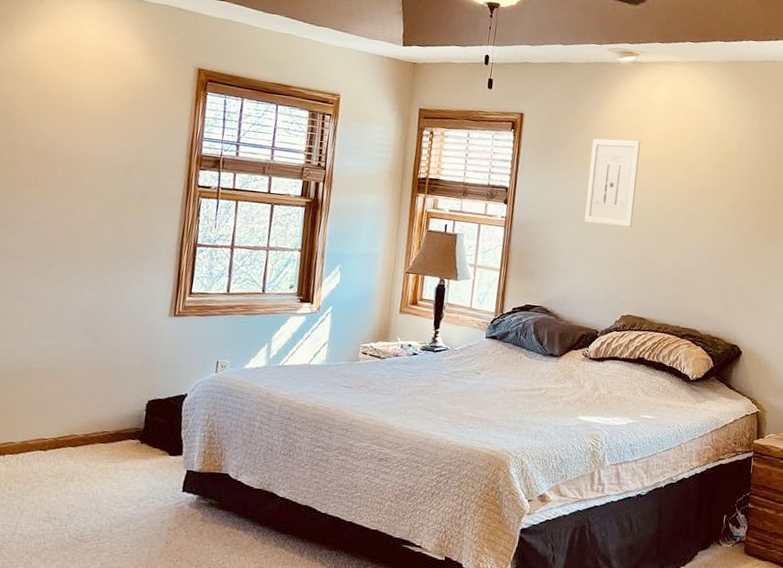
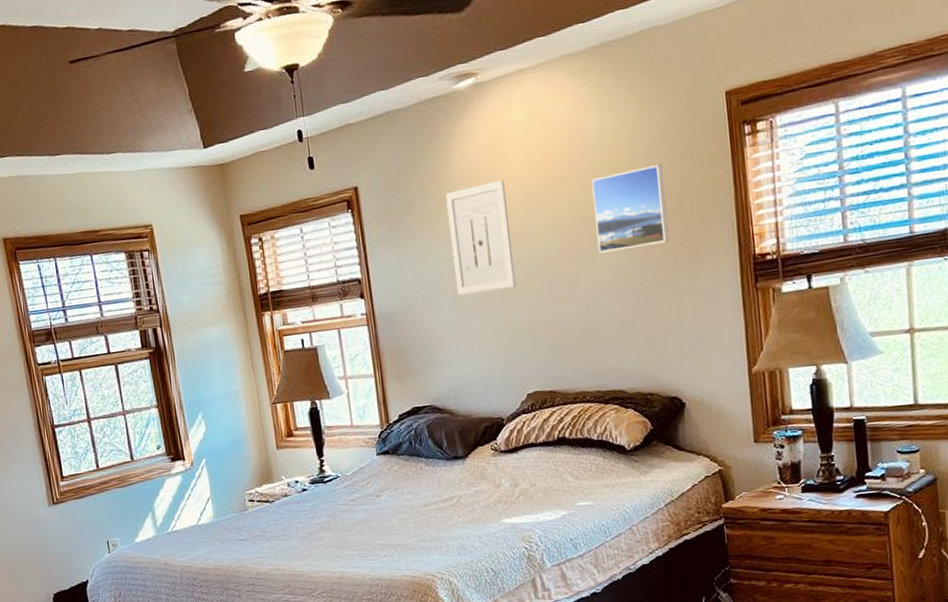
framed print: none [701,159,761,223] -> present [591,164,670,253]

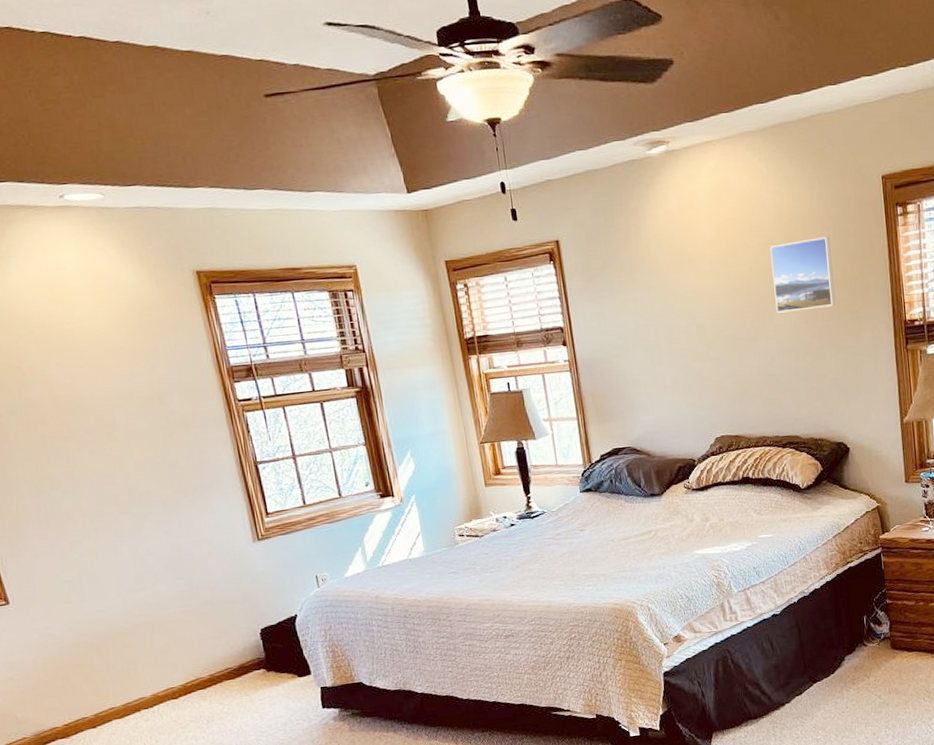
wall art: present [445,179,516,296] -> none [641,241,705,347]

